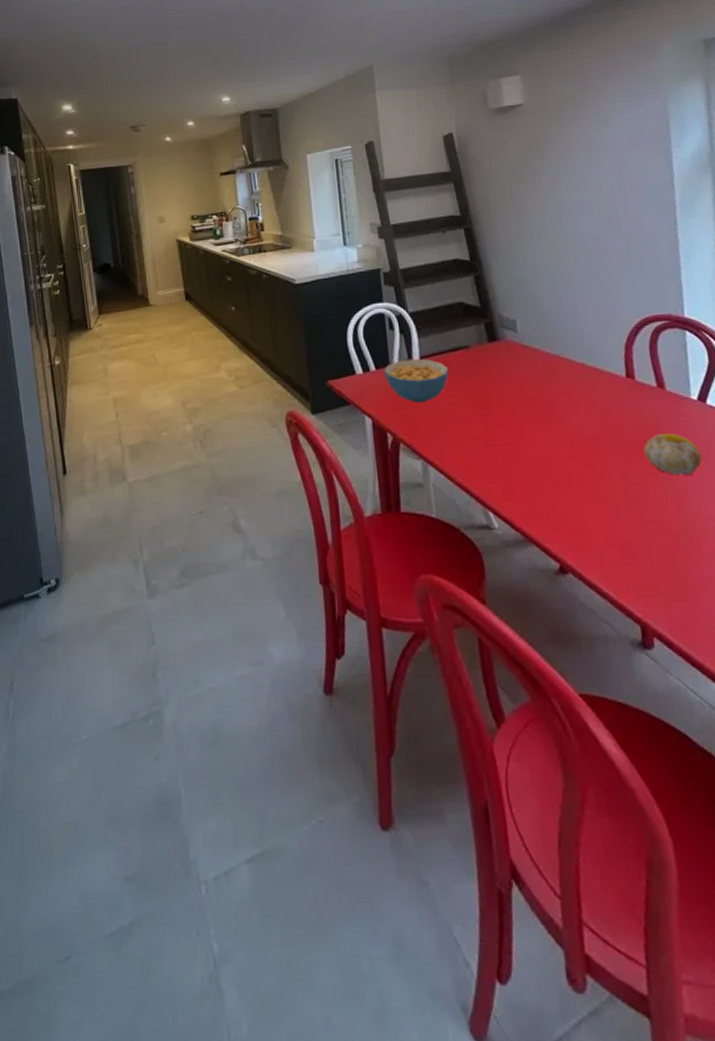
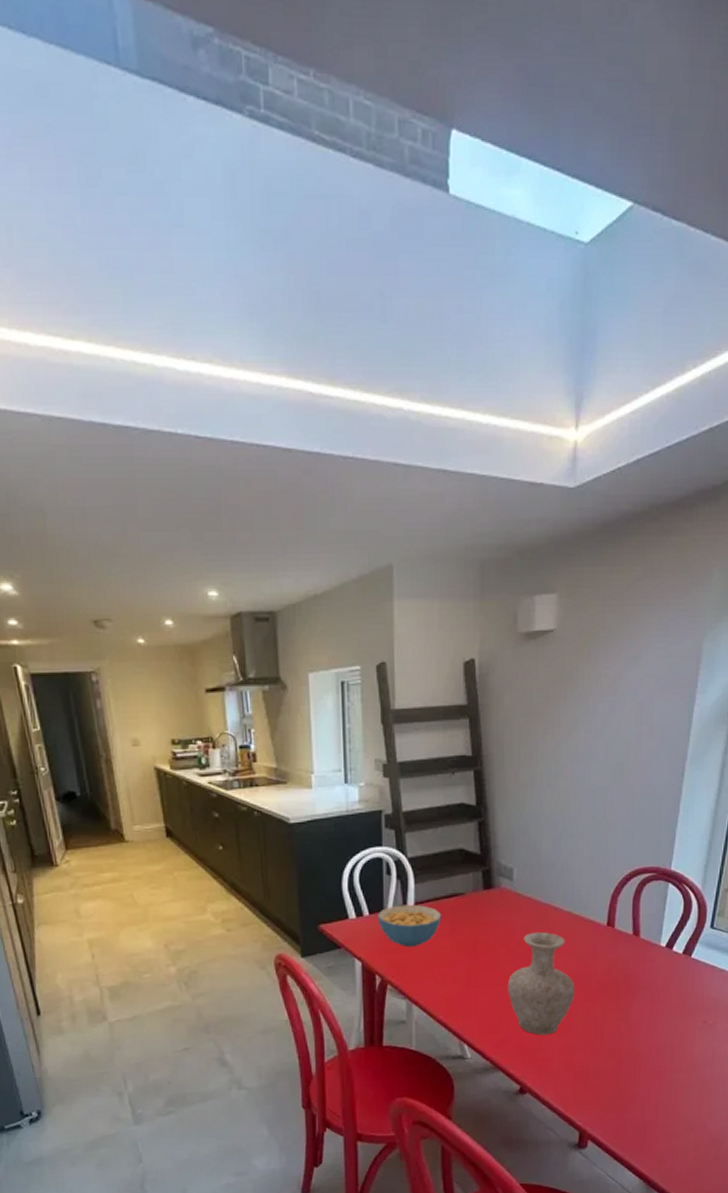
vase: none [527,385,605,502] -> present [508,932,575,1035]
fruit: present [643,433,703,475] -> none [610,976,658,1012]

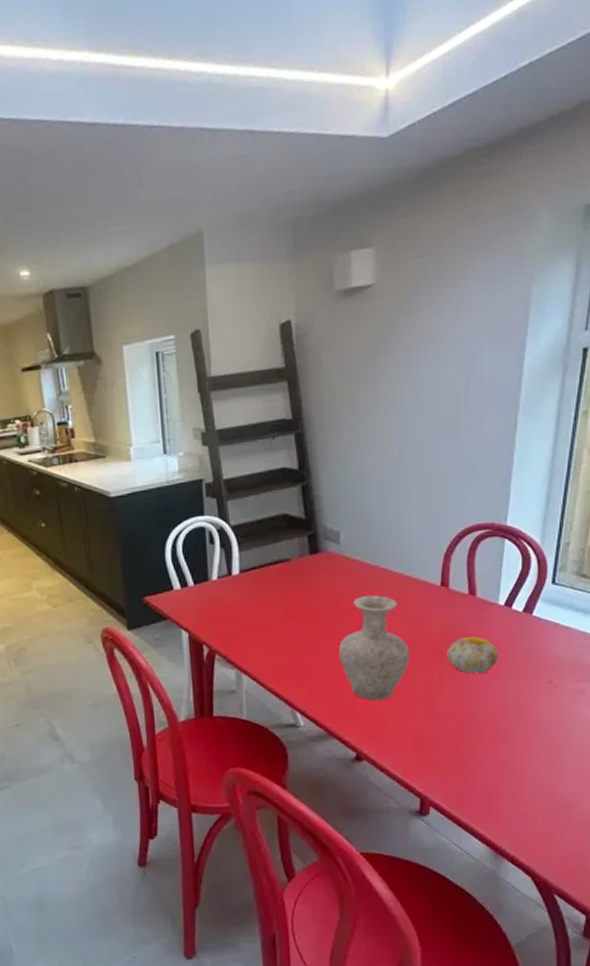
cereal bowl: present [377,904,442,948] -> none [202,572,268,616]
fruit: none [610,976,658,1012] -> present [447,637,499,674]

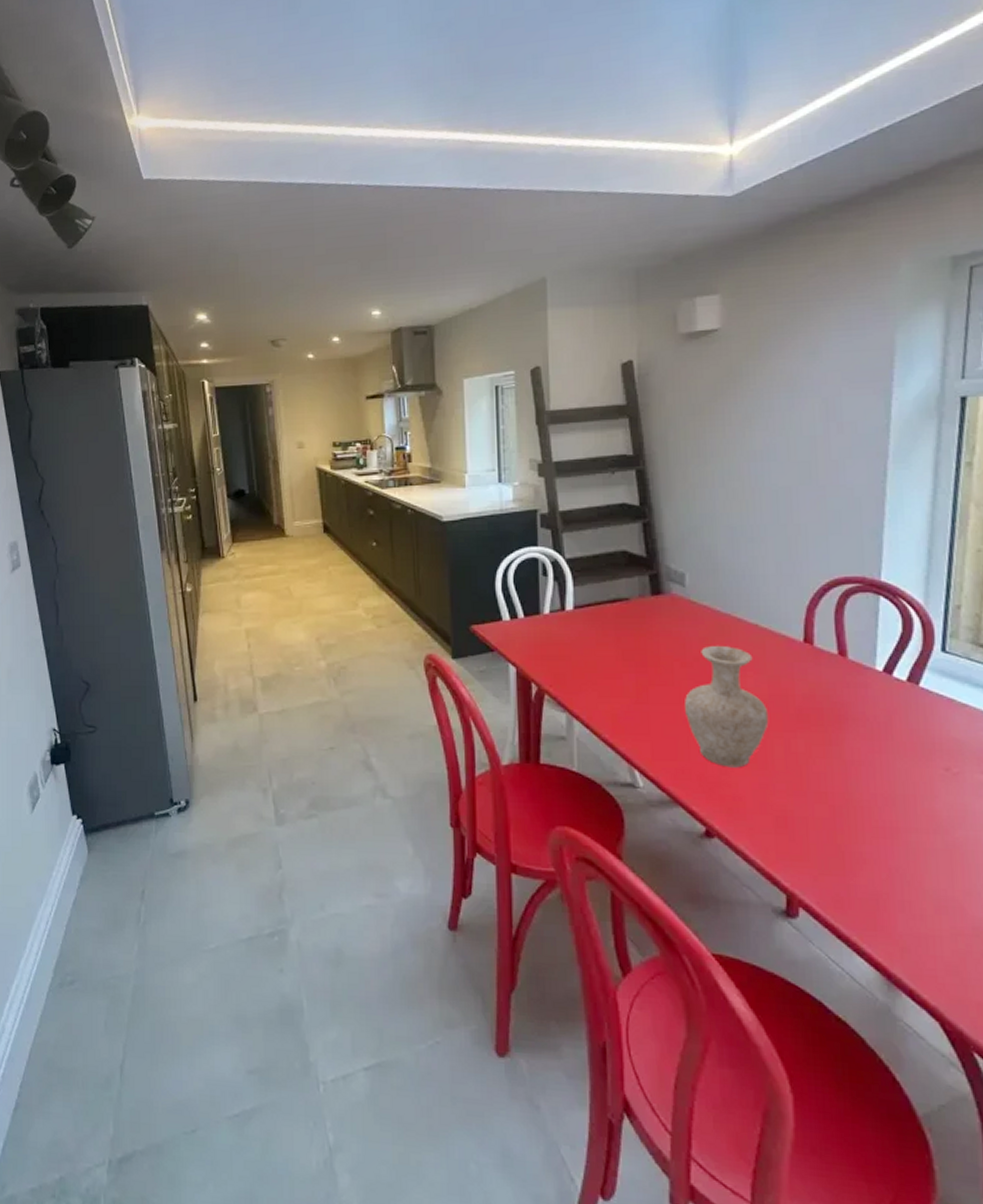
fruit: present [447,637,499,674] -> none [813,704,879,749]

